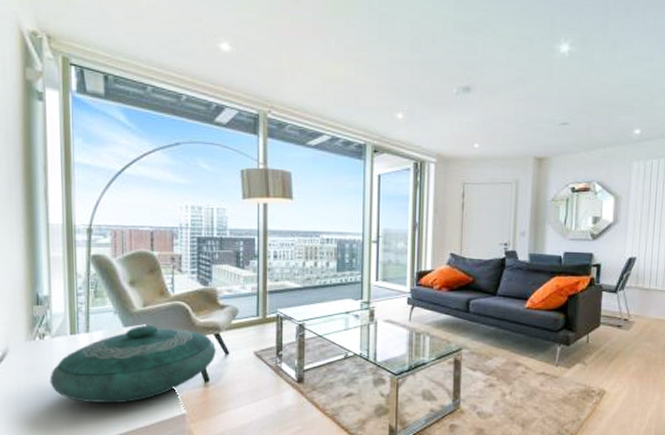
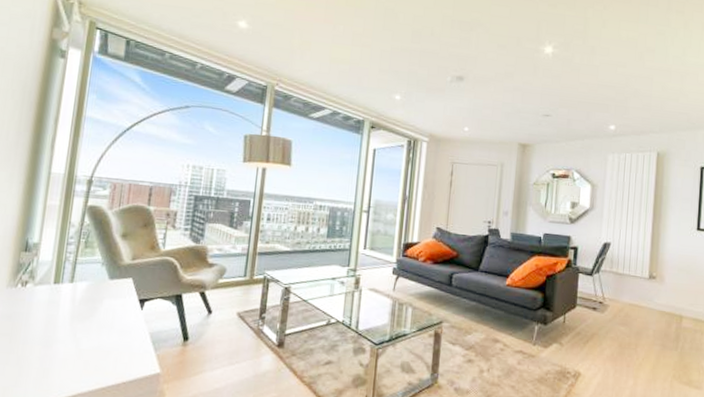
decorative bowl: present [49,325,216,404] -> none [24,279,200,359]

